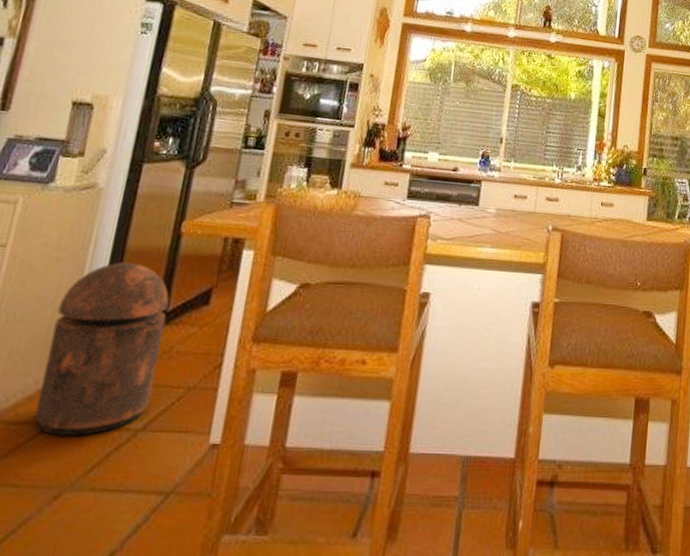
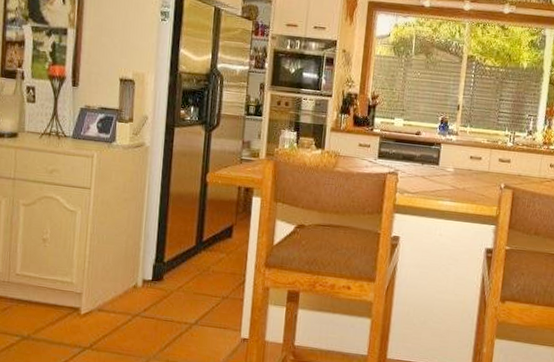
trash can: present [34,262,169,436] -> none [125,203,203,325]

